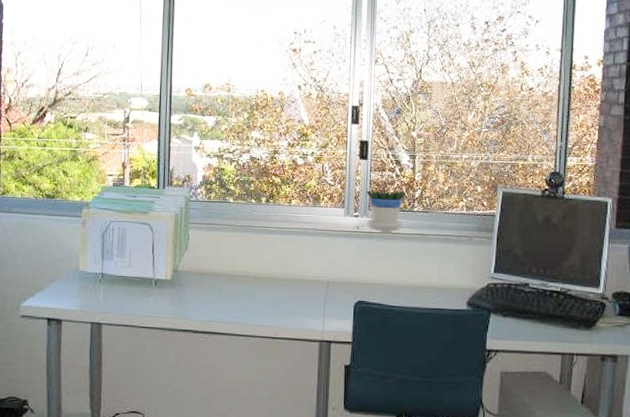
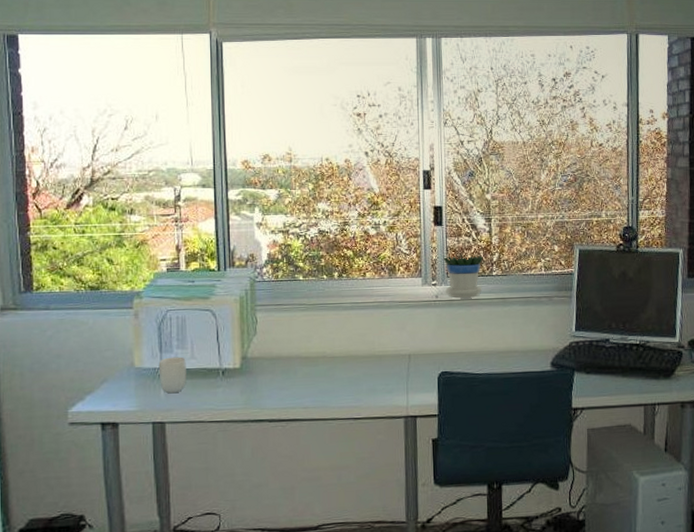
cup: none [99,264,124,298] -> present [158,356,186,394]

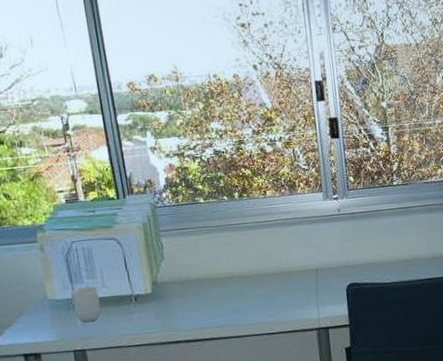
flowerpot: present [443,255,483,299] -> none [342,165,384,211]

